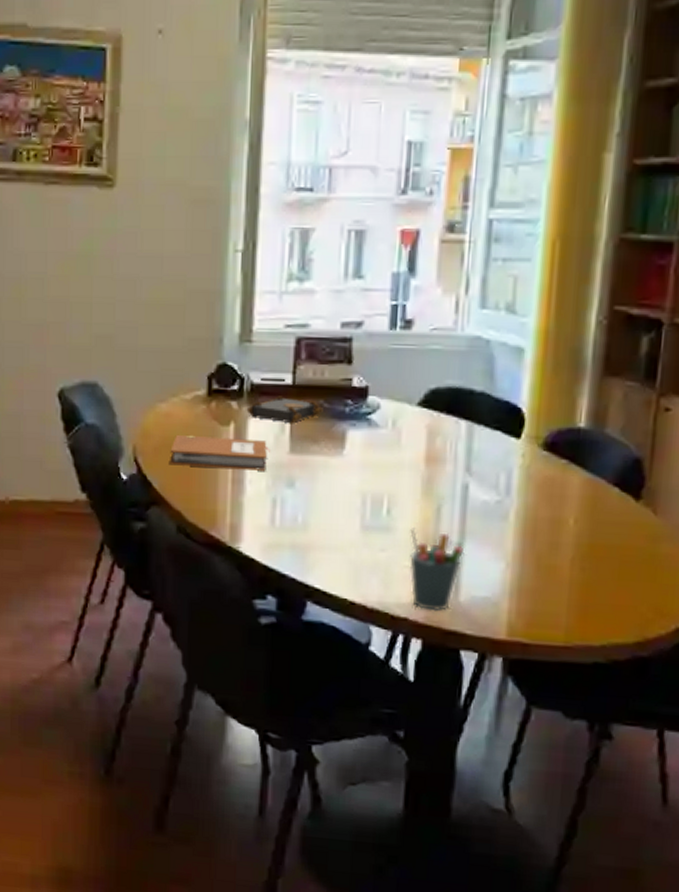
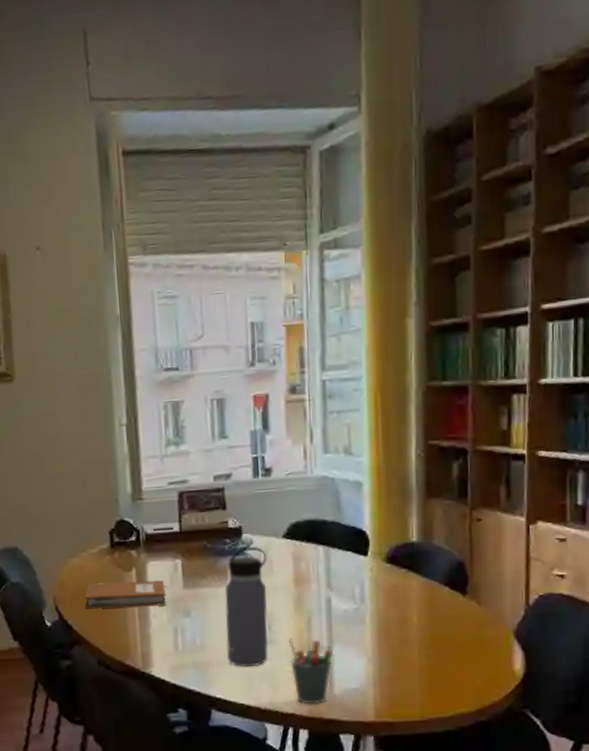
book: present [246,396,323,424] -> none [144,542,207,564]
water bottle: none [333,412,395,557] -> present [225,547,269,667]

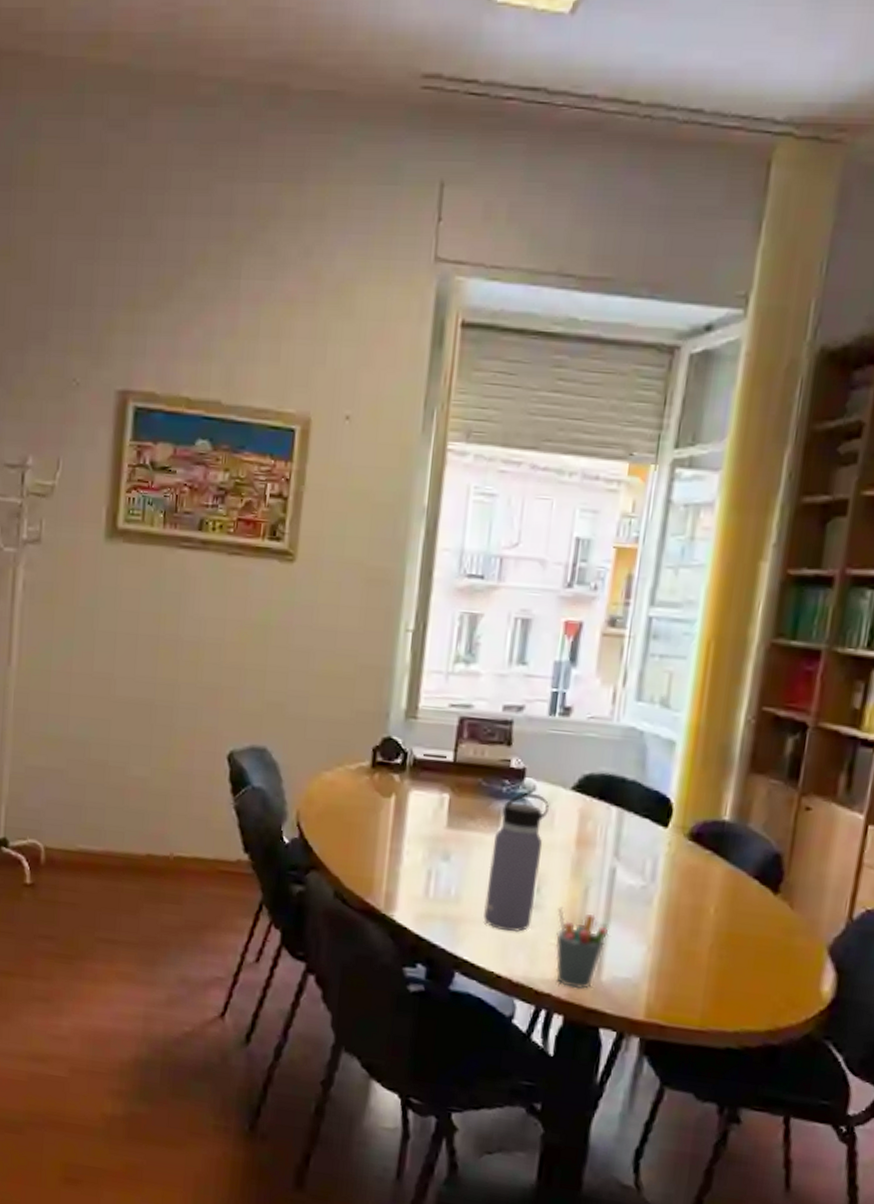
notebook: present [85,580,168,610] -> none [331,803,428,843]

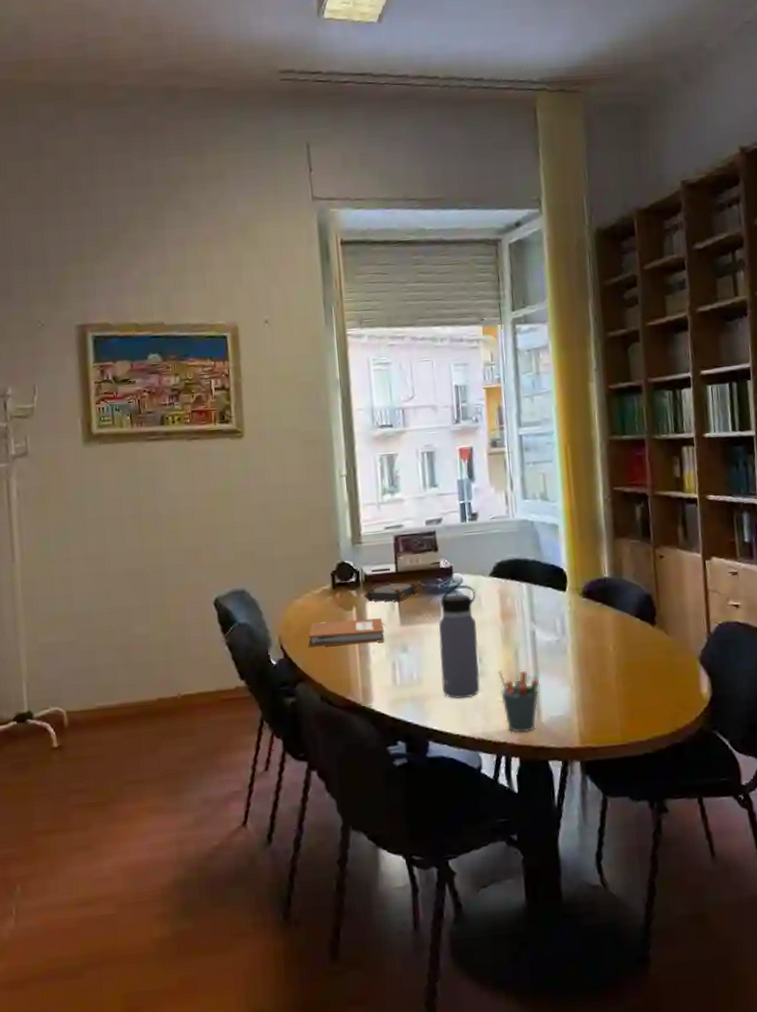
notebook: none [331,803,428,843] -> present [308,618,386,648]
book: none [408,772,481,800] -> present [363,582,421,603]

